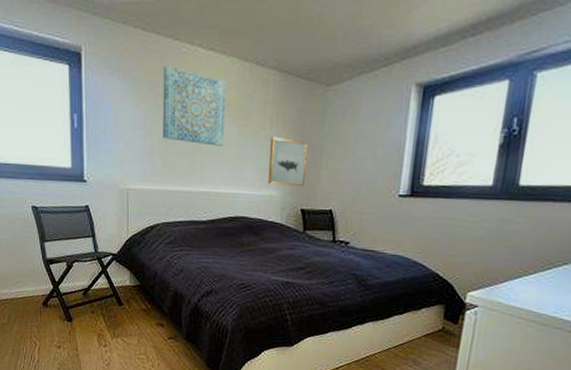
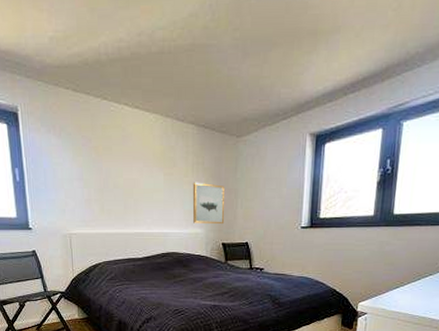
wall art: present [162,66,226,146] -> none [95,123,153,192]

